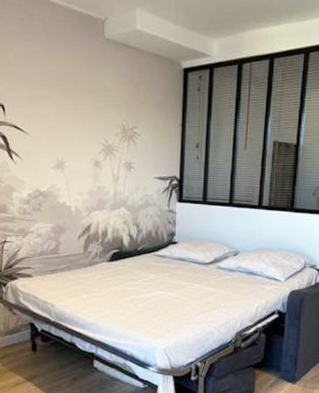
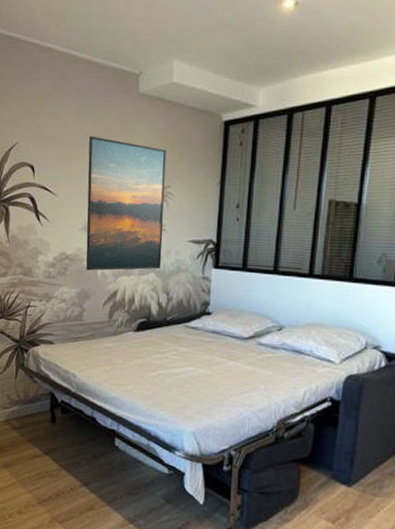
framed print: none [58,77,132,207] -> present [86,136,166,271]

